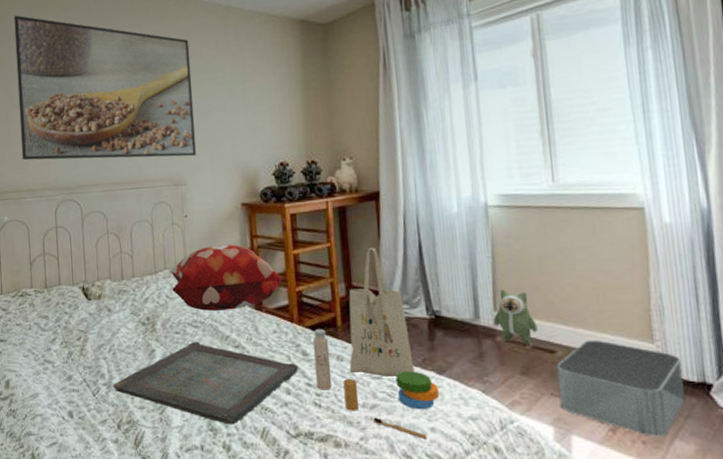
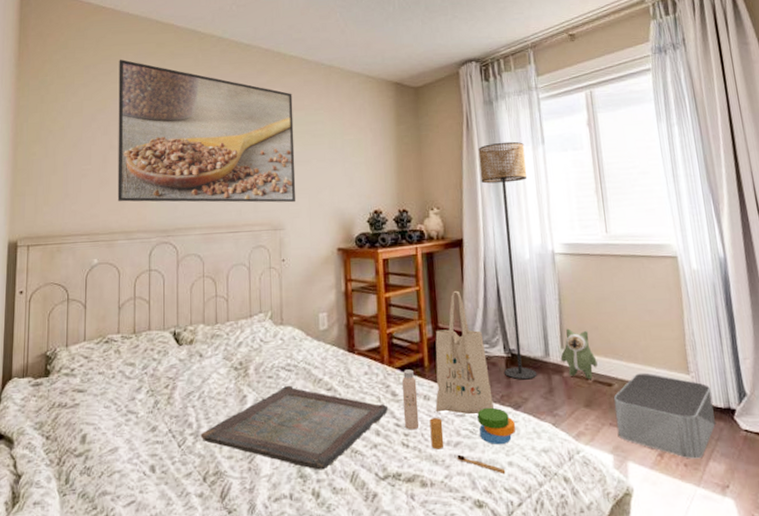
decorative pillow: present [171,244,284,311] -> none [266,287,376,354]
floor lamp: none [397,79,465,343] -> present [478,141,537,380]

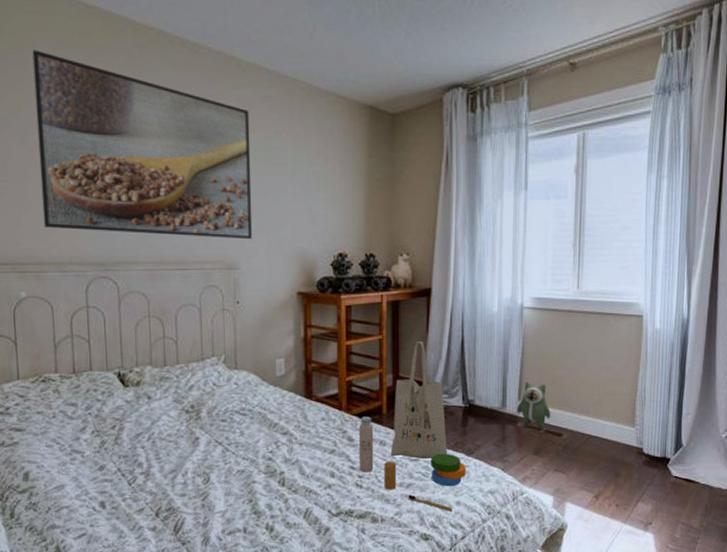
serving tray: present [200,385,388,470] -> none [151,428,343,507]
floor lamp: present [478,141,537,380] -> none [456,185,506,429]
storage bin: present [613,372,716,459] -> none [560,424,651,501]

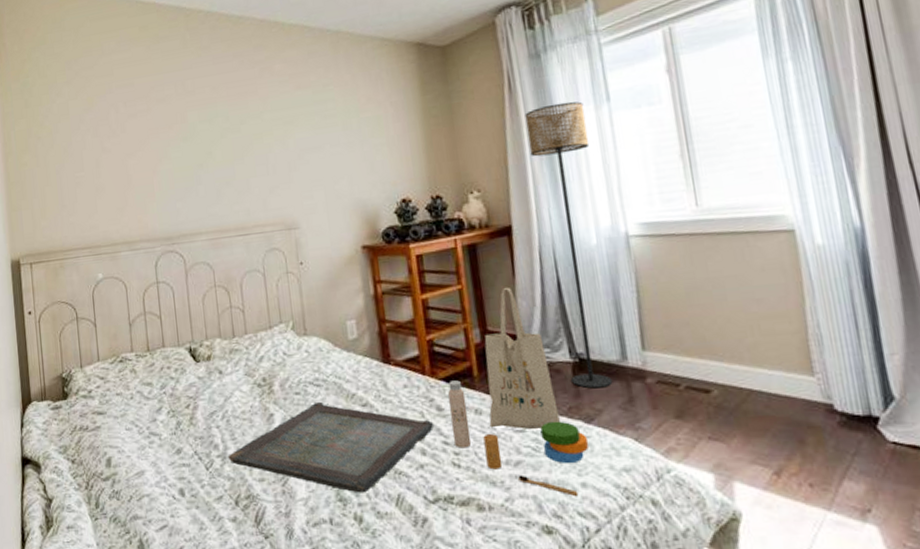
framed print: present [32,50,253,240] -> none [100,50,311,210]
serving tray: none [151,428,343,507] -> present [227,401,433,493]
floor lamp: none [456,185,506,429] -> present [525,101,613,389]
plush toy: present [516,381,551,430] -> none [641,325,690,386]

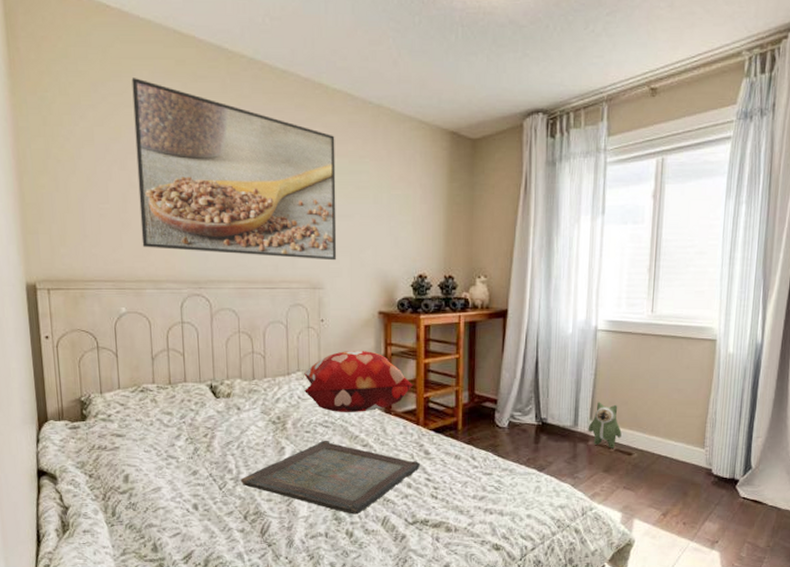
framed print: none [100,50,311,210] -> present [131,78,337,261]
decorative pillow: none [287,292,413,367] -> present [304,350,414,412]
tote bag: present [448,286,589,497] -> none [434,360,538,525]
floor lamp: present [525,101,613,389] -> none [533,209,583,446]
plush toy: none [641,325,690,386] -> present [588,402,622,448]

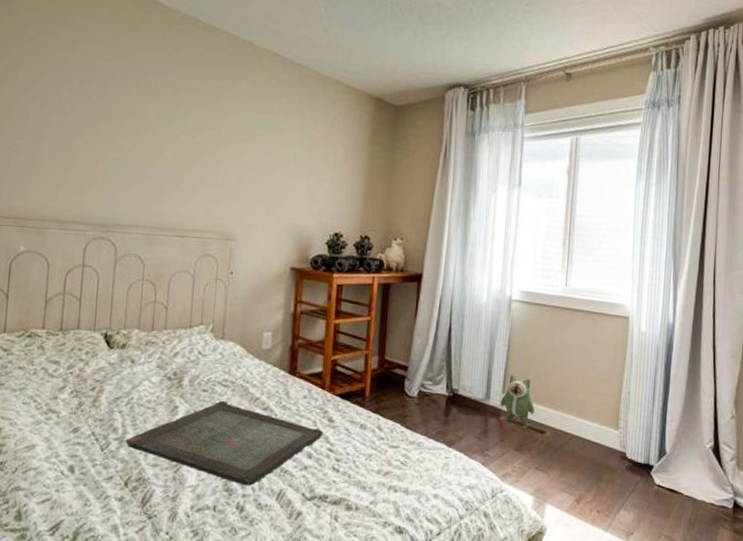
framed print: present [131,78,337,261] -> none [51,22,261,213]
decorative pillow: present [304,350,414,412] -> none [206,305,322,372]

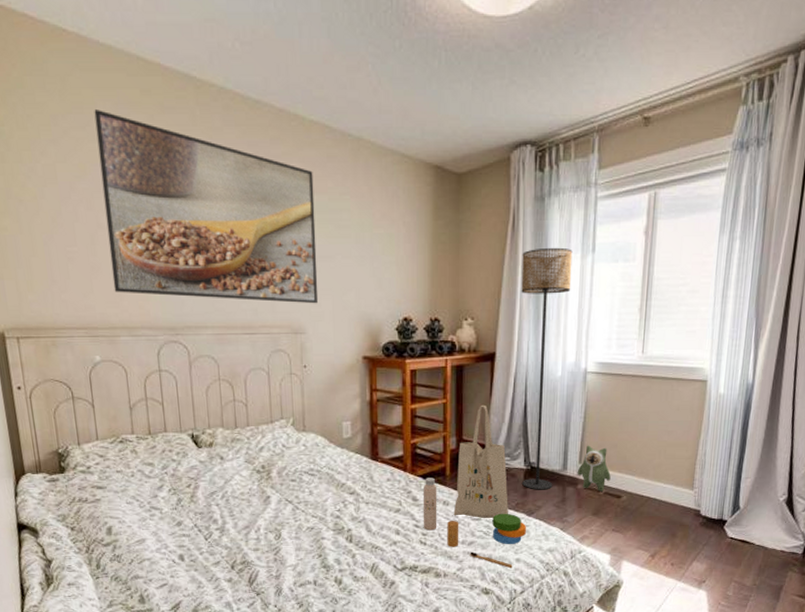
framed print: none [51,22,261,213] -> present [94,110,319,304]
serving tray: present [125,400,323,486] -> none [226,488,408,562]
tote bag: none [337,325,447,505] -> present [423,404,527,569]
floor lamp: none [443,178,500,420] -> present [521,247,573,490]

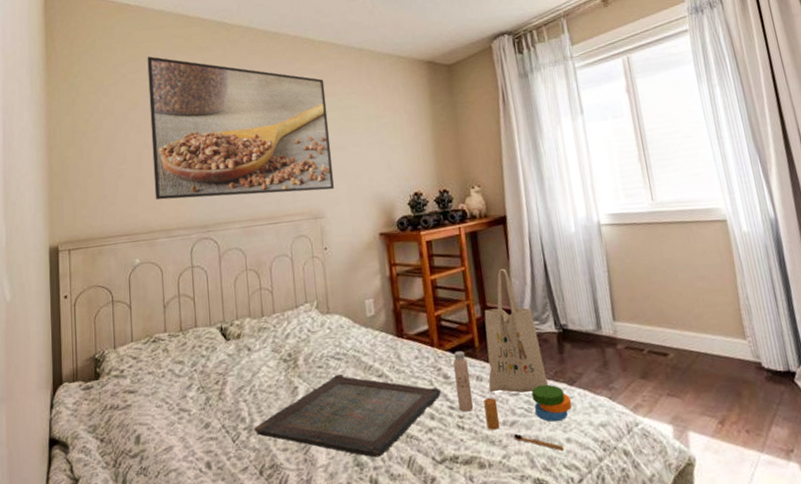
serving tray: none [226,488,408,562] -> present [254,374,441,458]
floor lamp: present [521,247,573,490] -> none [516,113,591,355]
plush toy: present [577,445,611,492] -> none [613,300,652,350]

